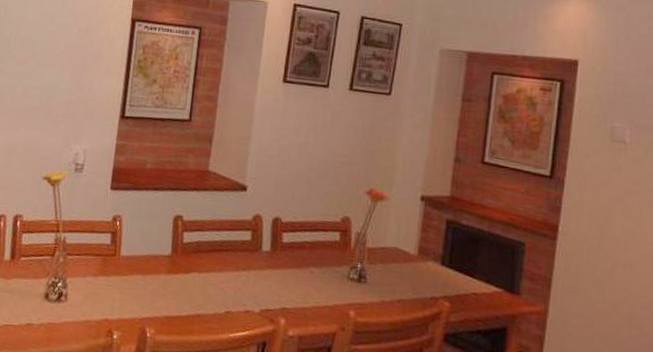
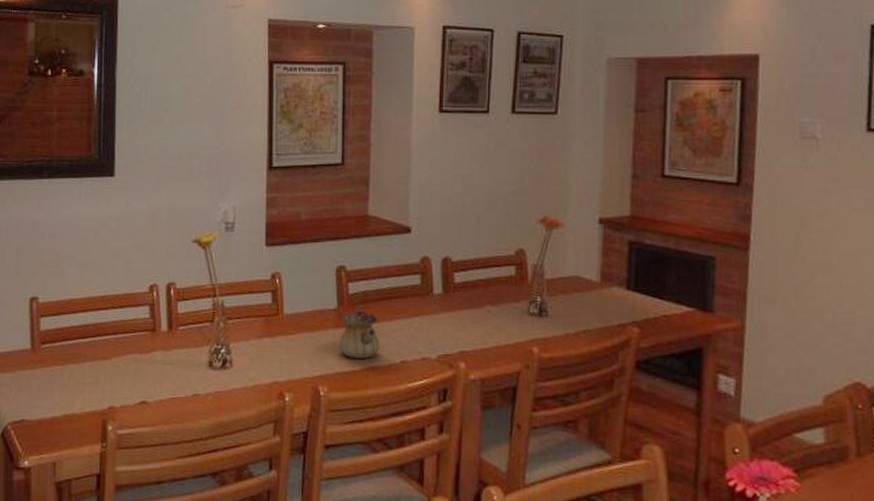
teapot: none [168,254,208,306] -> present [338,305,380,359]

